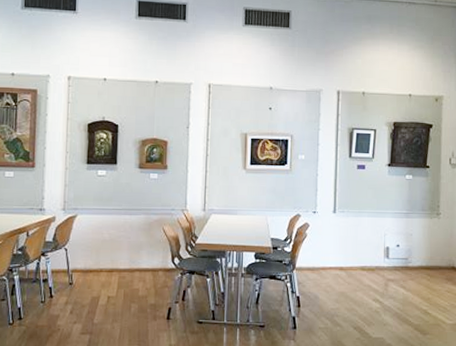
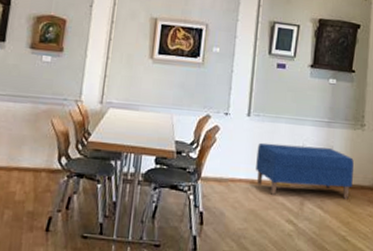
bench: none [344,235,431,280] -> present [256,142,354,199]

